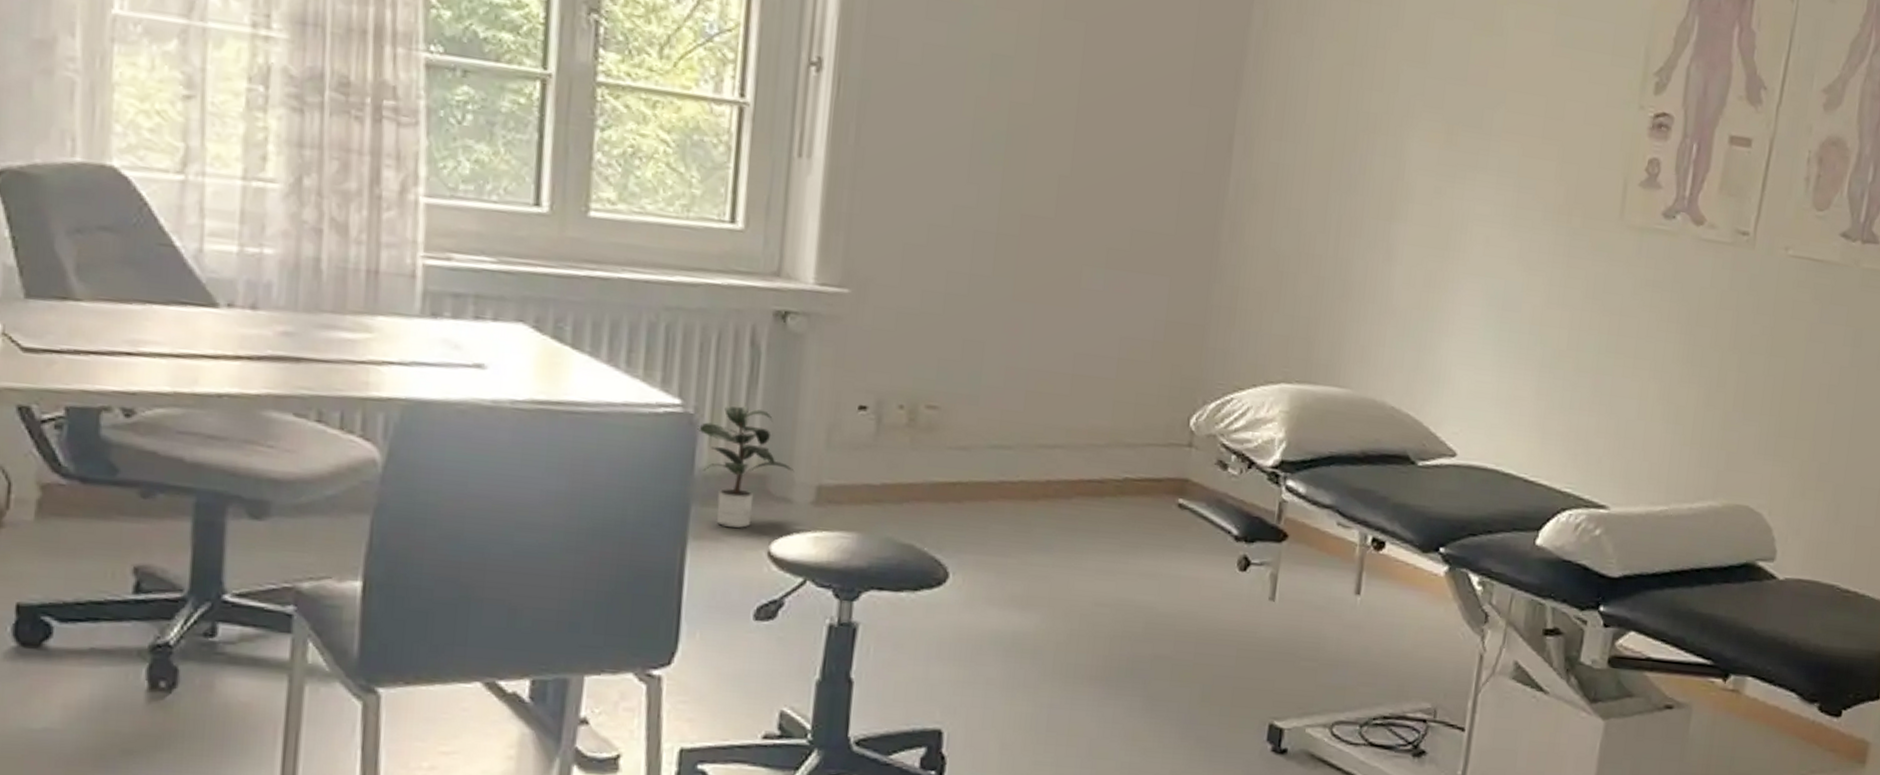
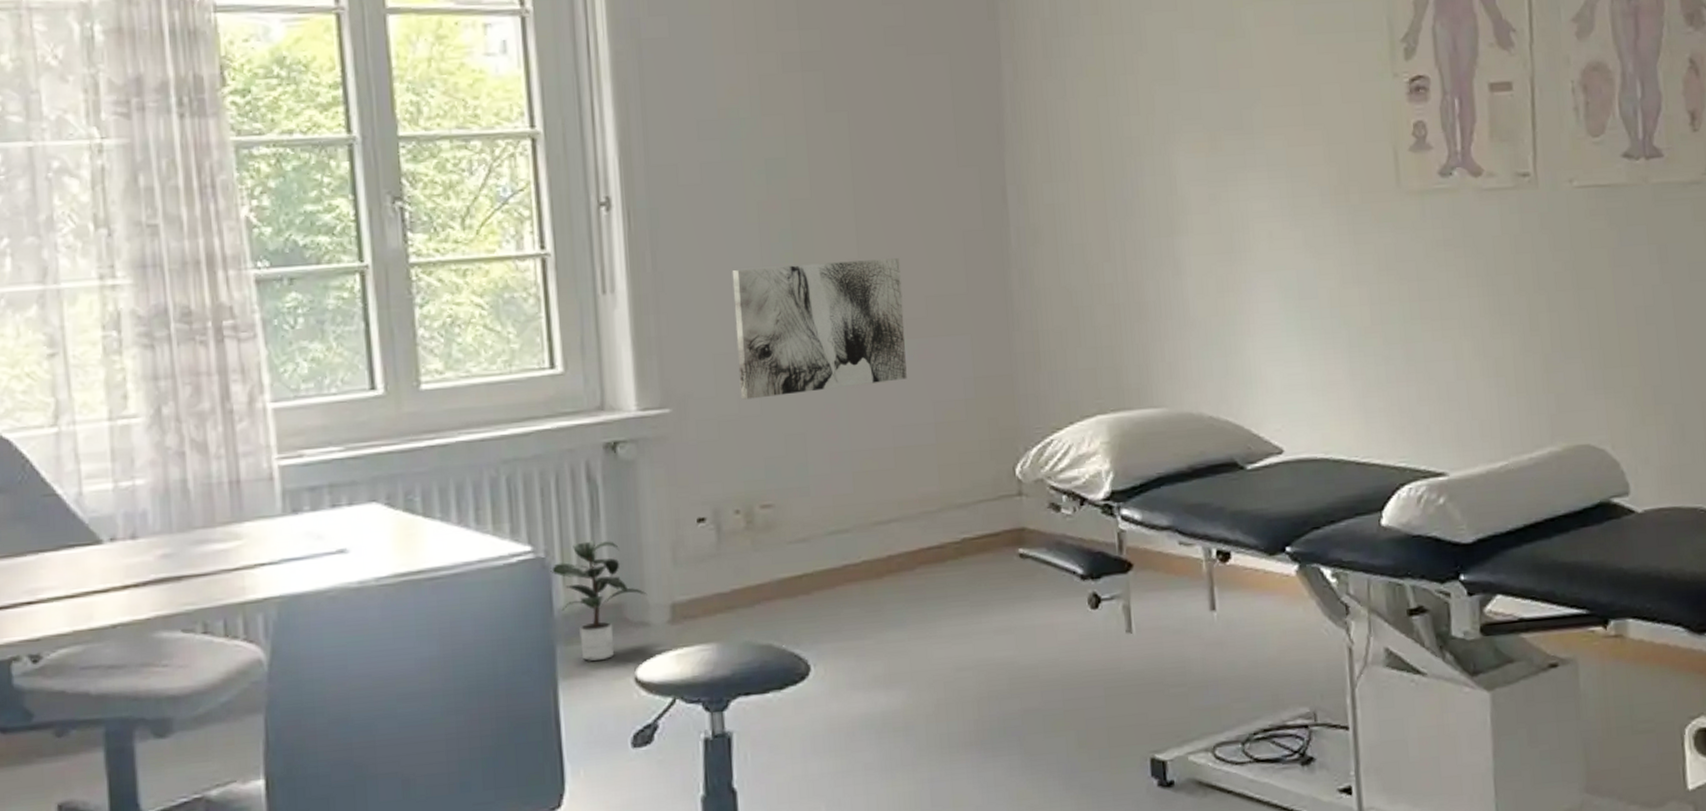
wall art: none [924,160,1112,309] -> present [732,258,907,400]

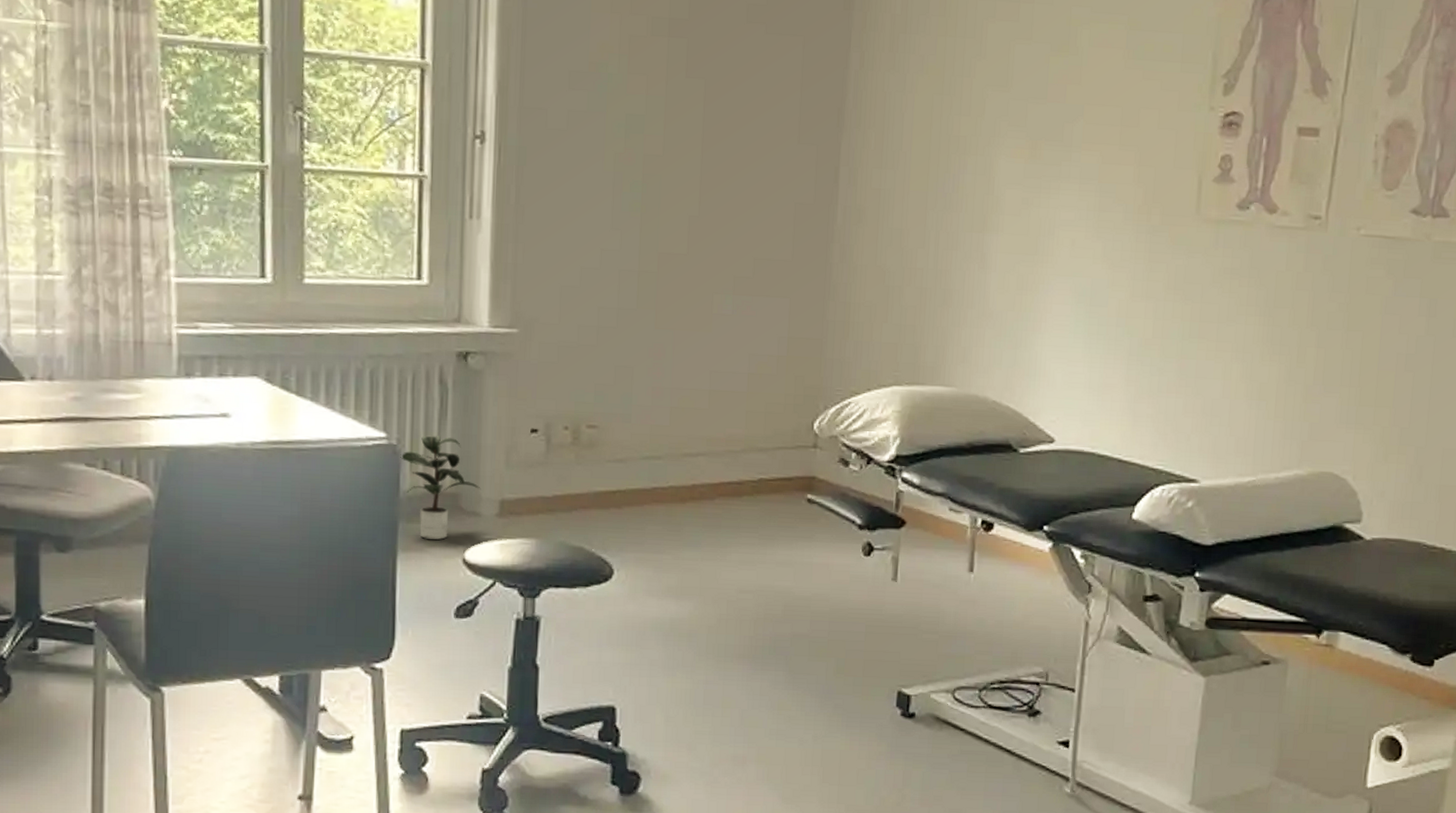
wall art: present [732,258,907,400] -> none [580,211,735,331]

